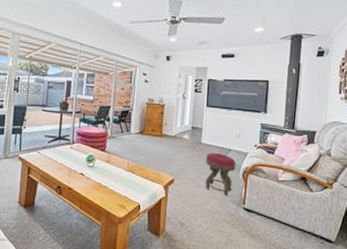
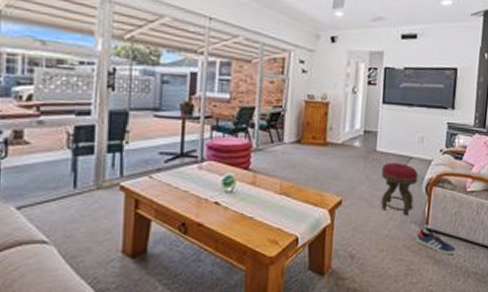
sneaker: none [235,207,270,231] -> present [417,228,457,254]

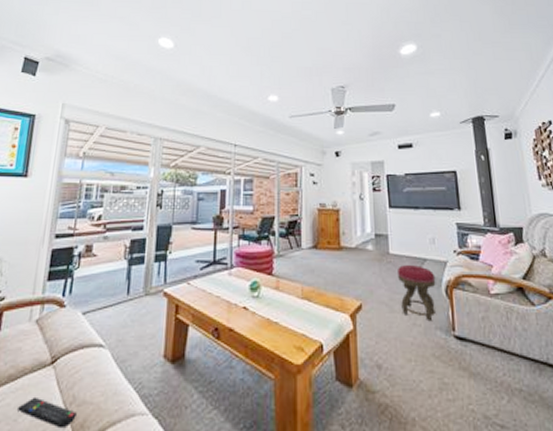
sneaker: present [417,228,457,254] -> none [445,335,493,366]

